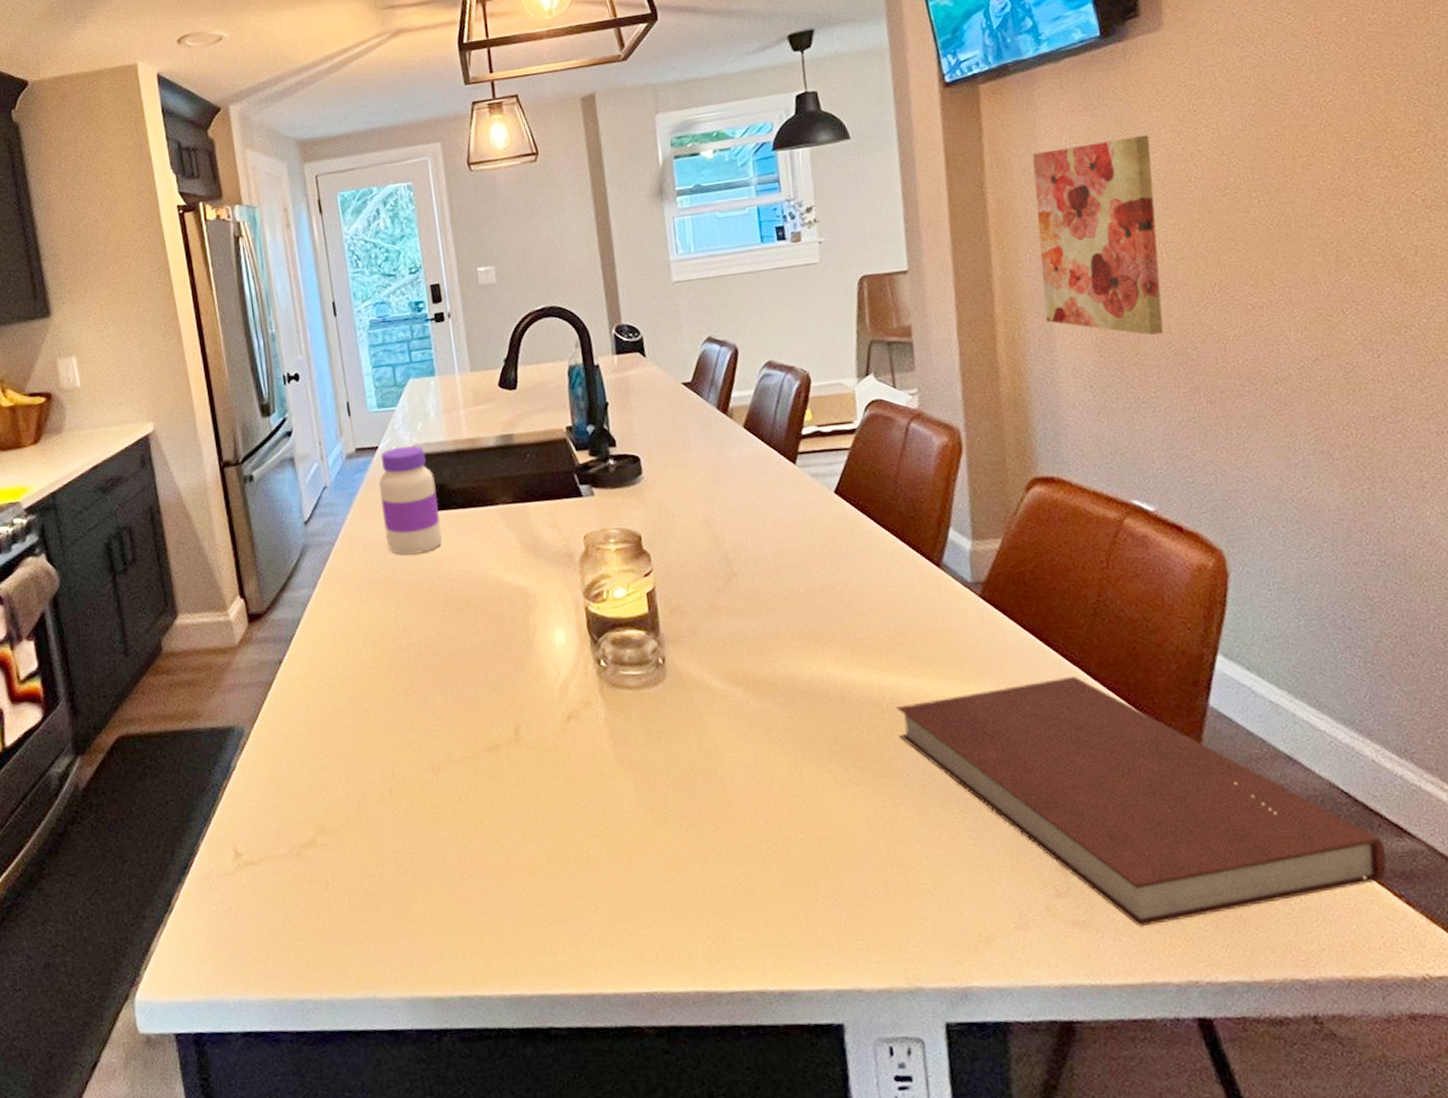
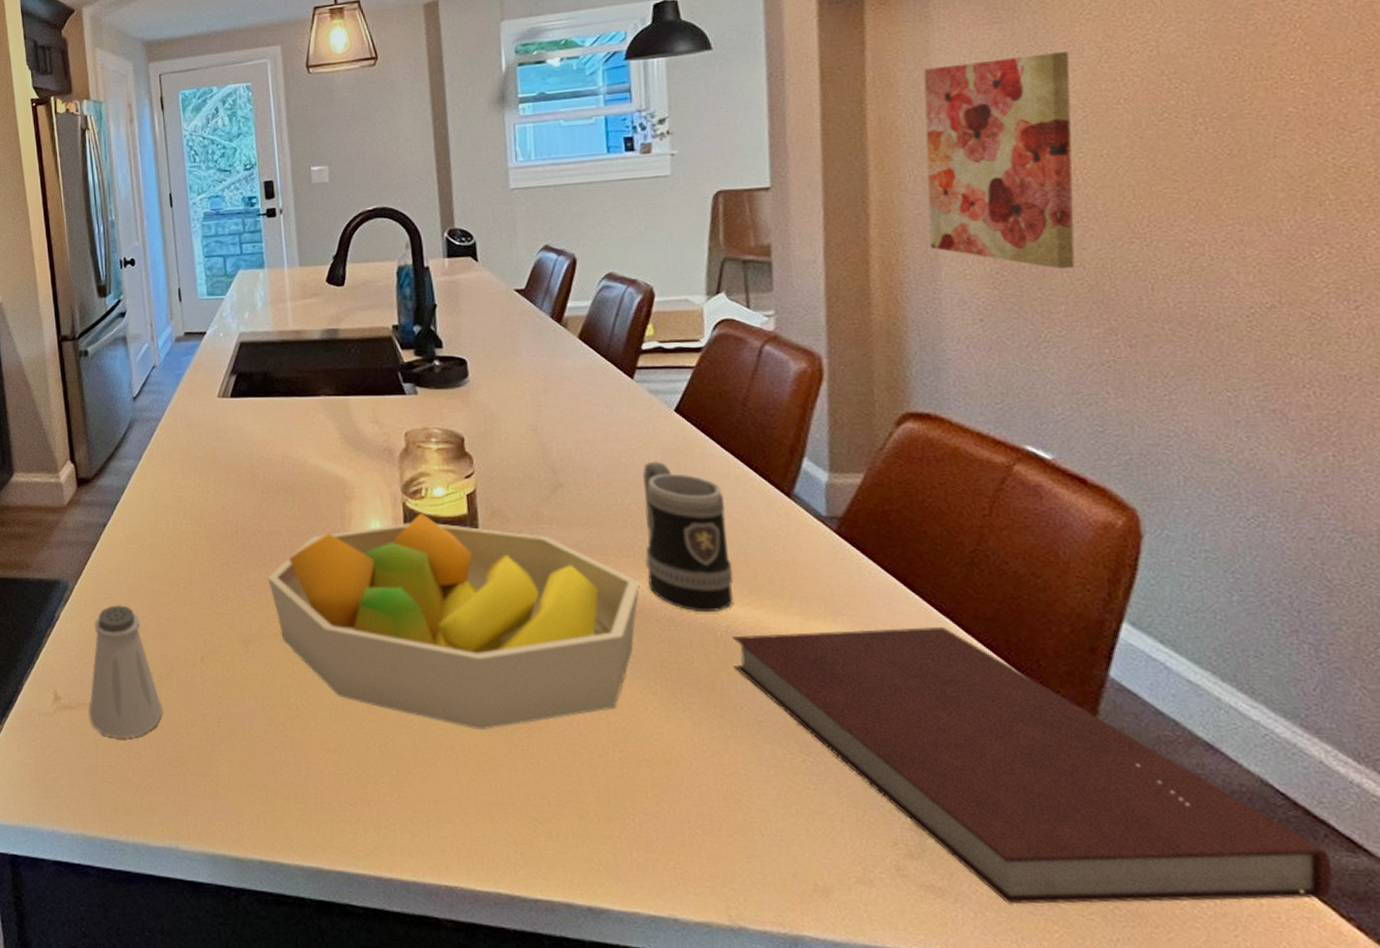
saltshaker: none [273,746,353,890] -> present [89,605,164,739]
jar: present [378,445,442,555] -> none [205,333,263,437]
fruit bowl: none [454,615,813,830] -> present [268,512,641,731]
mug: none [809,543,896,687] -> present [643,461,734,613]

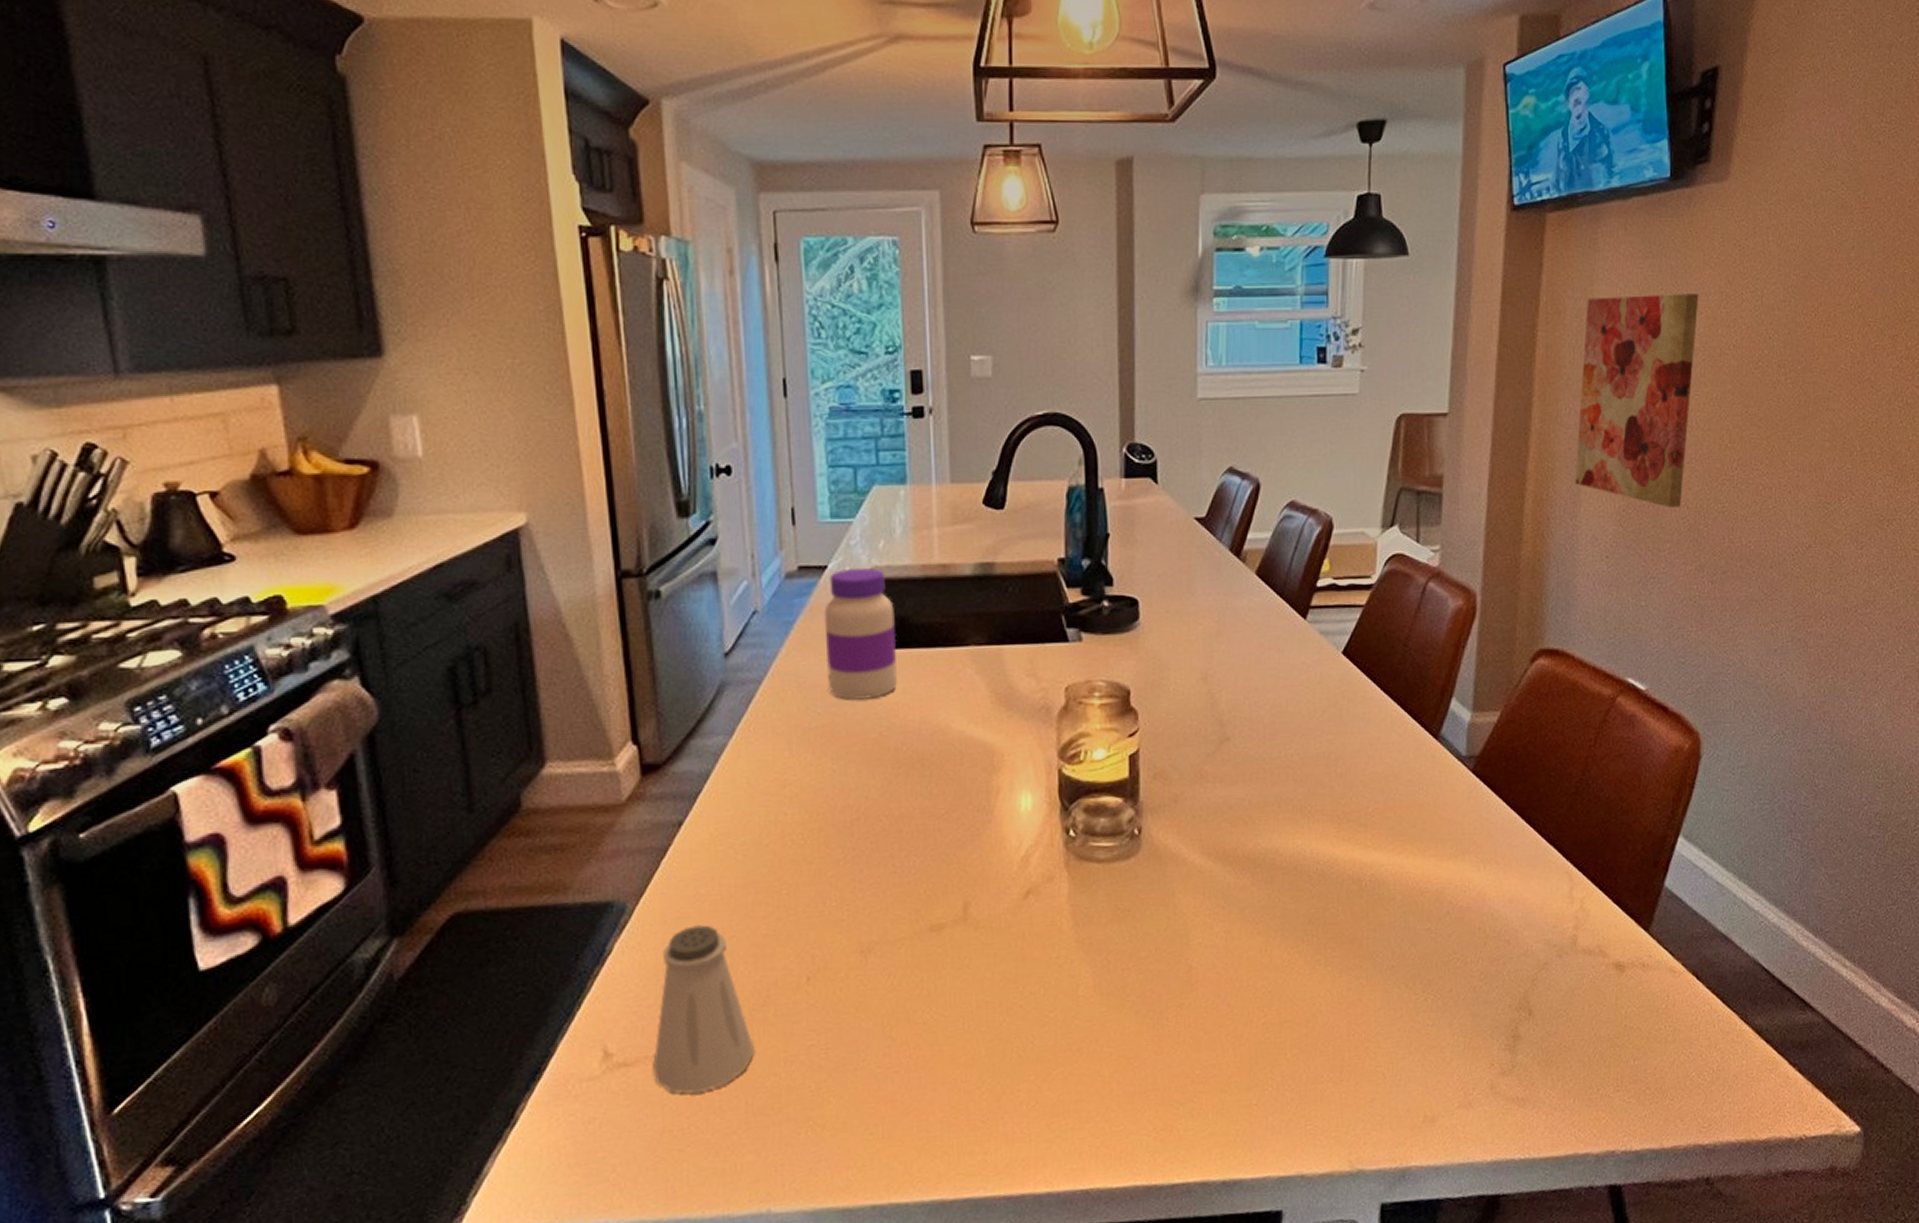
jar: none [205,333,263,437] -> present [824,567,897,701]
fruit bowl: present [268,512,641,731] -> none [895,779,1297,1016]
mug: present [643,461,734,613] -> none [1303,708,1381,864]
notebook: present [732,626,1333,905] -> none [1374,854,1789,1102]

